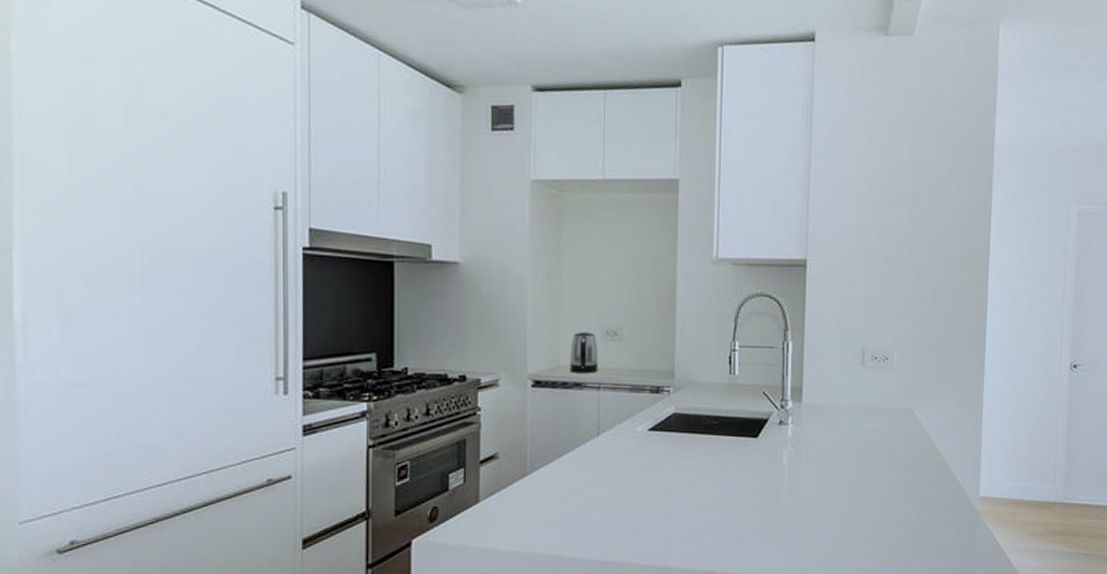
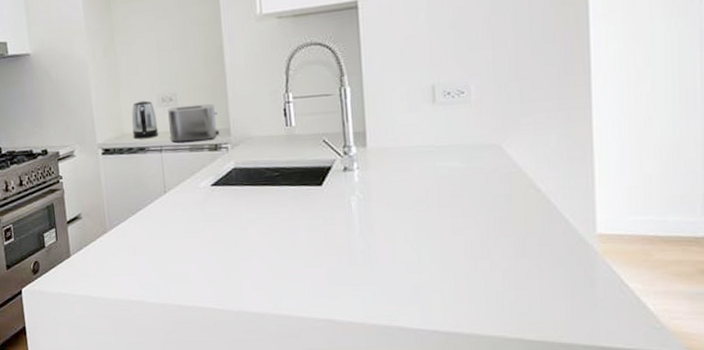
toaster: none [609,342,664,382] -> present [168,103,219,143]

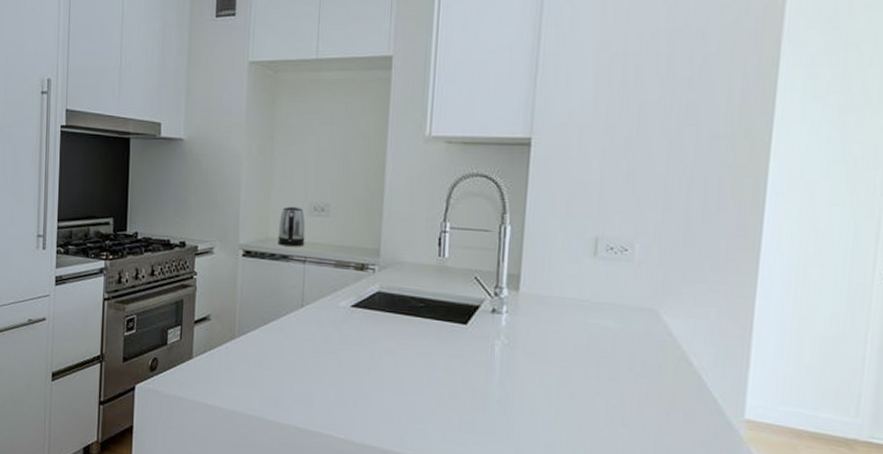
toaster: present [168,103,219,143] -> none [315,218,371,260]

